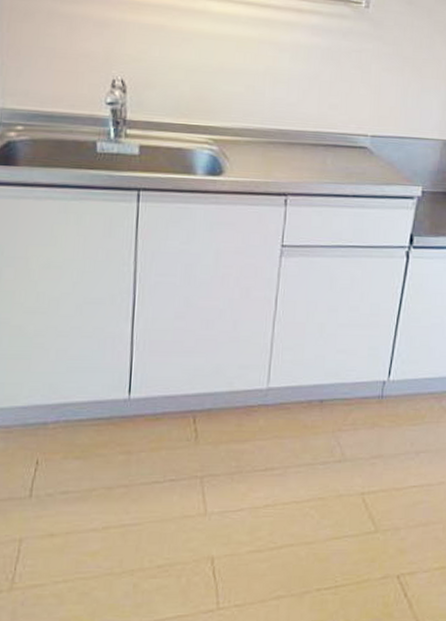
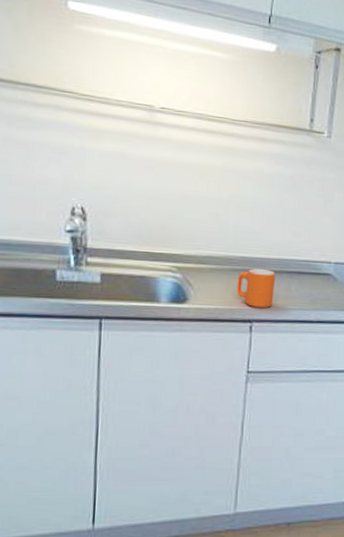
mug: none [272,141,312,182] -> present [236,268,276,309]

